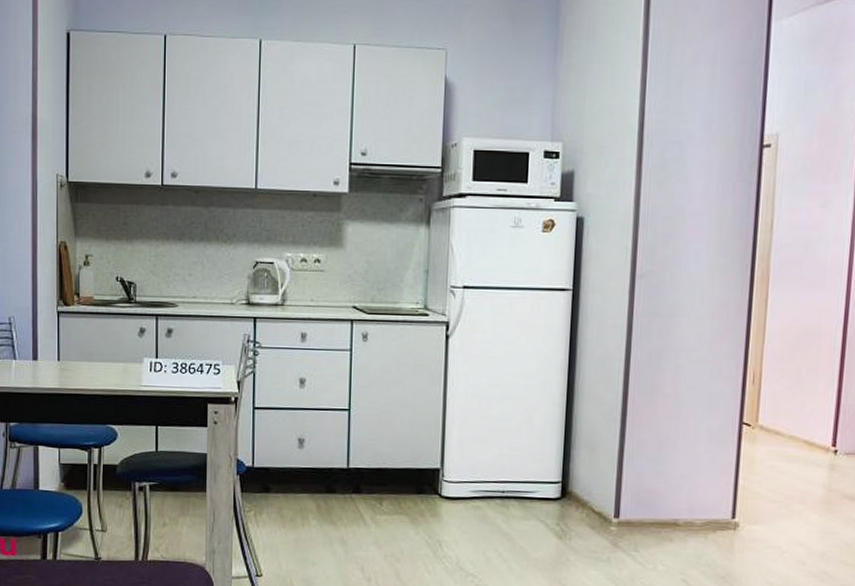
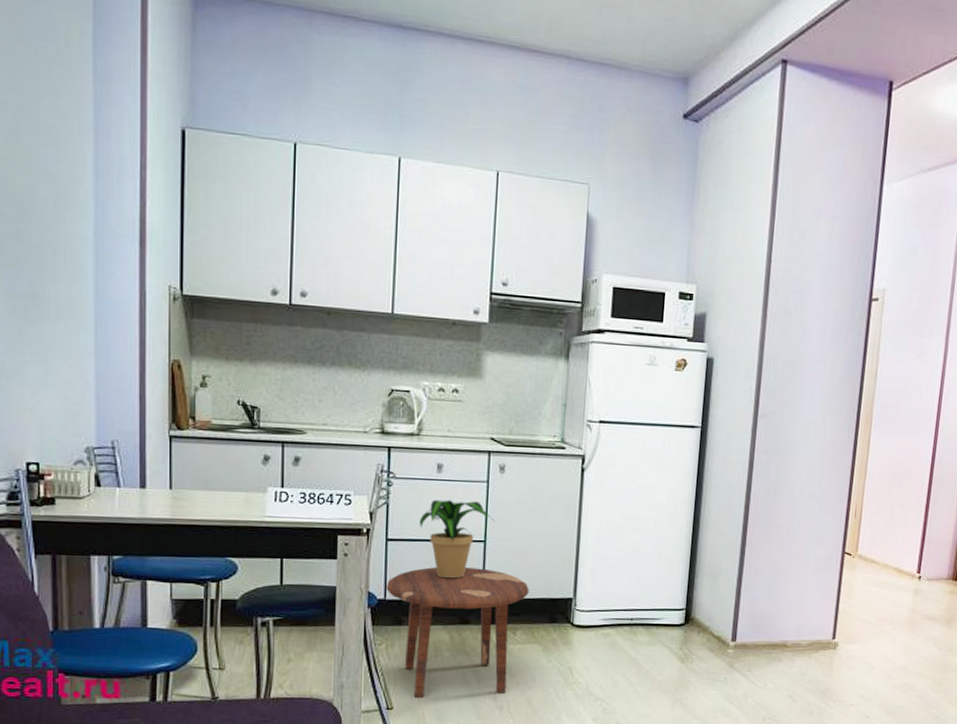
side table: none [254,435,395,566] -> present [386,567,529,698]
potted plant: none [285,368,359,447] -> present [419,499,495,579]

